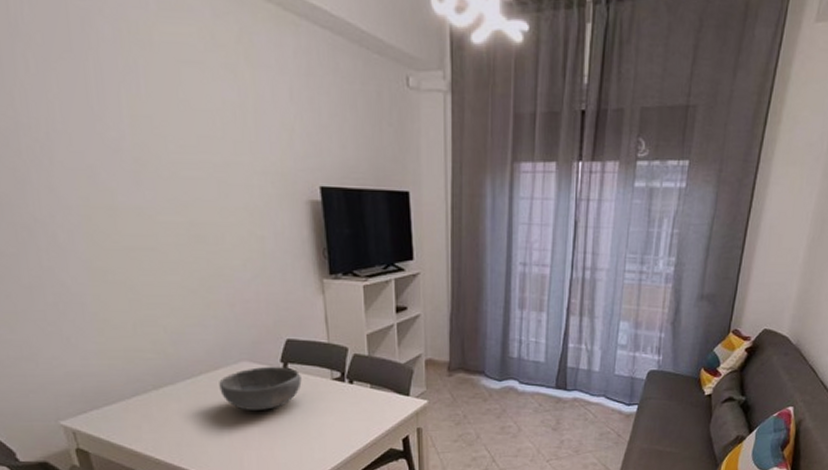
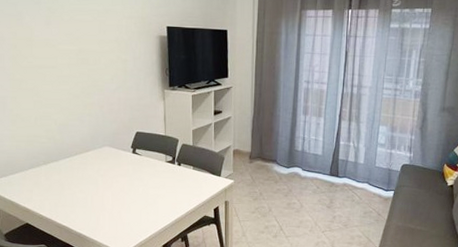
bowl: present [219,367,302,412] -> none [88,151,145,183]

